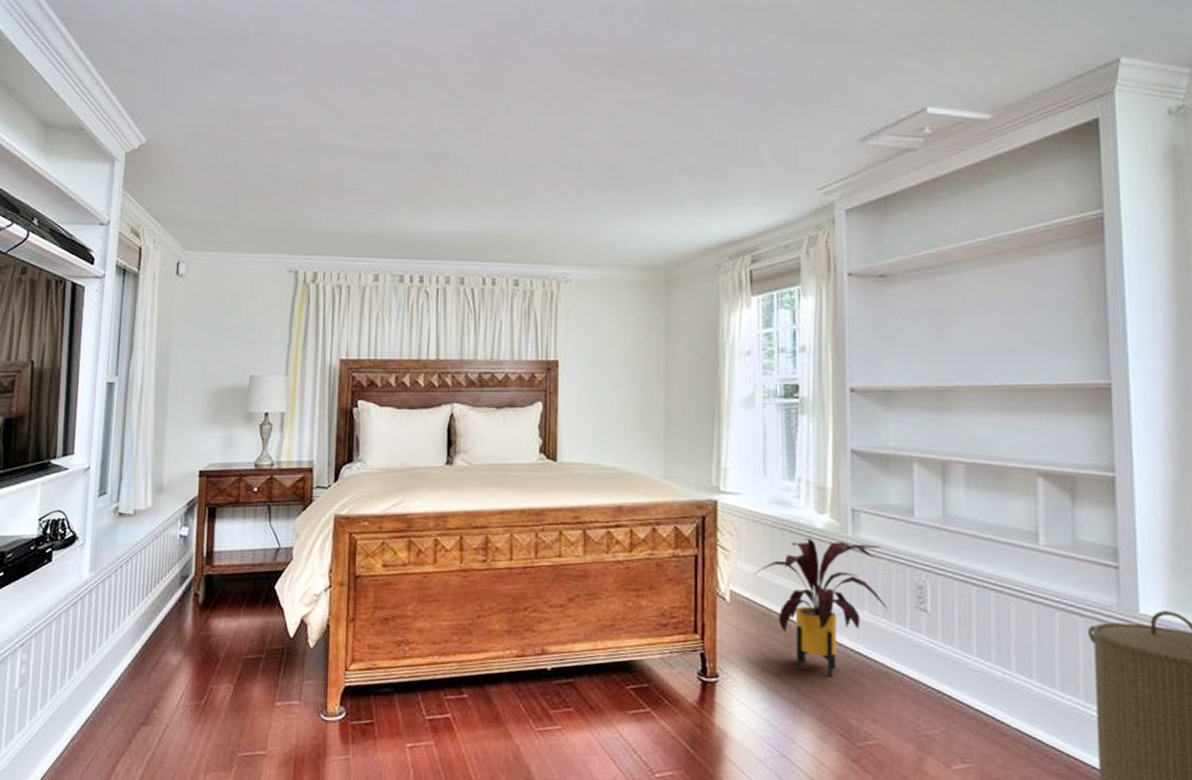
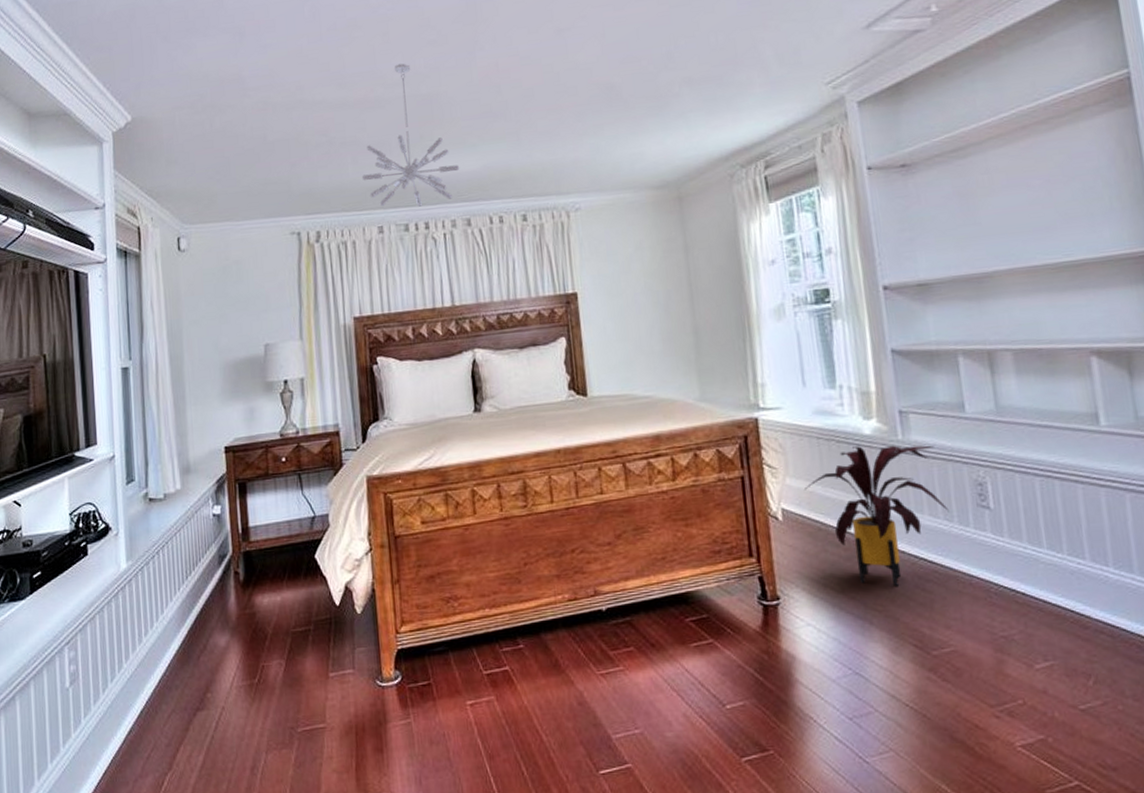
chandelier: none [363,120,460,260] -> present [361,63,460,207]

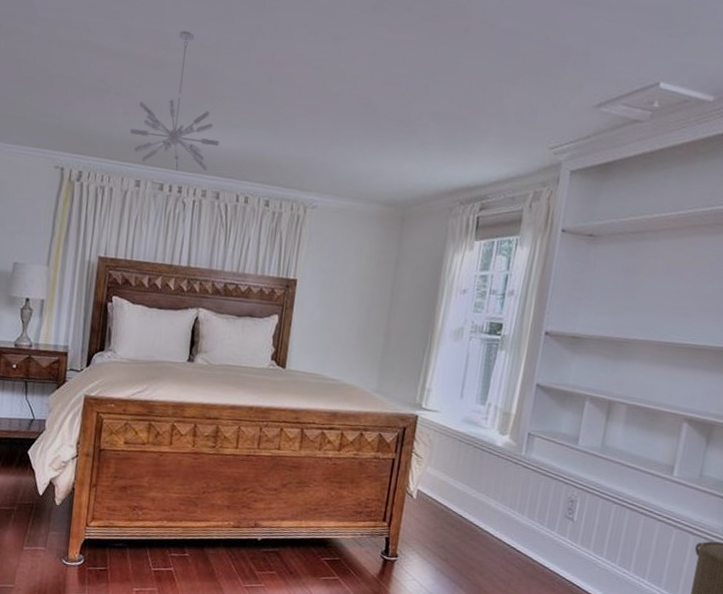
house plant: present [805,445,949,586] -> none [439,453,547,564]

